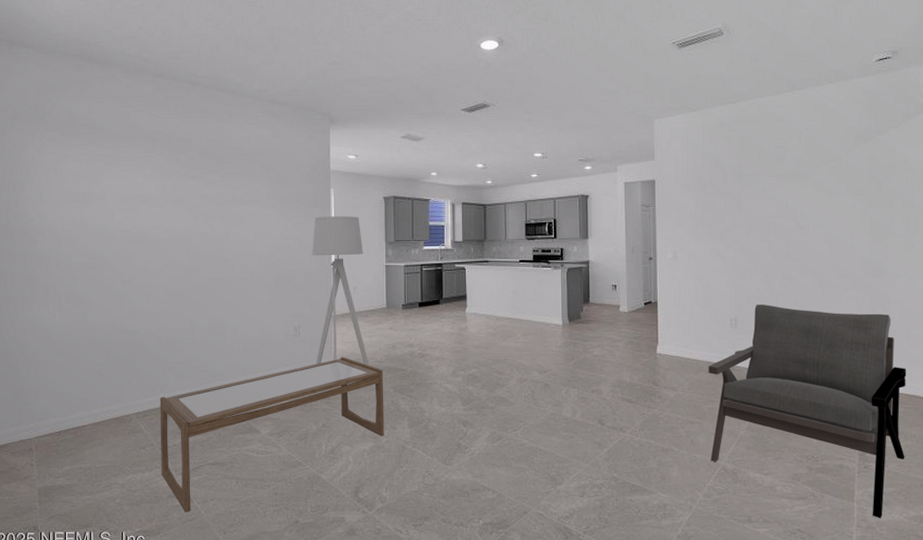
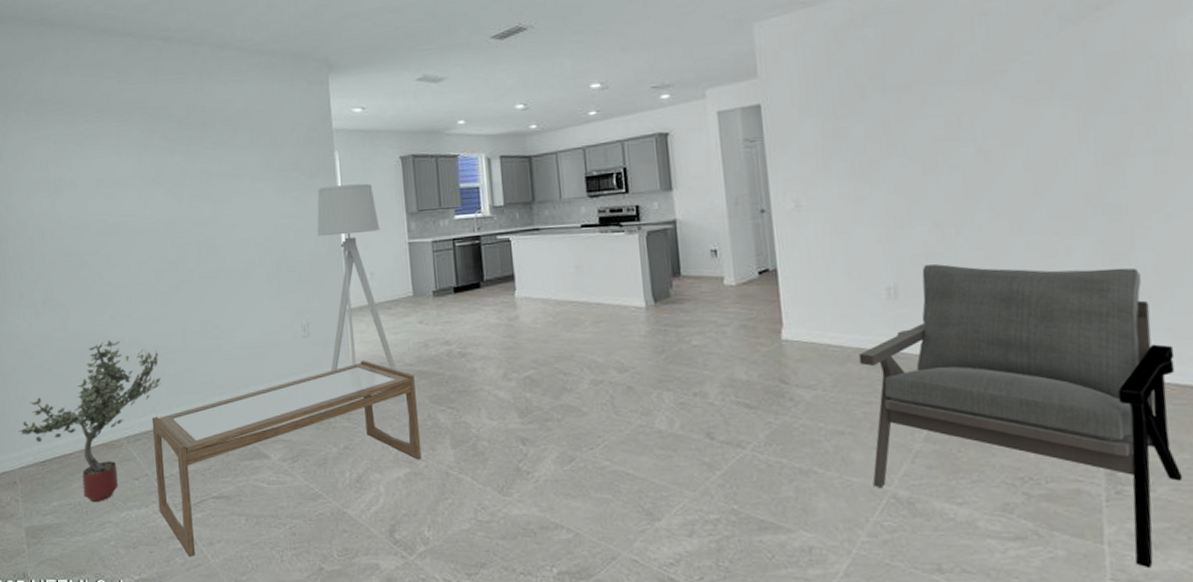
potted tree: none [37,331,170,466] -> present [18,339,161,502]

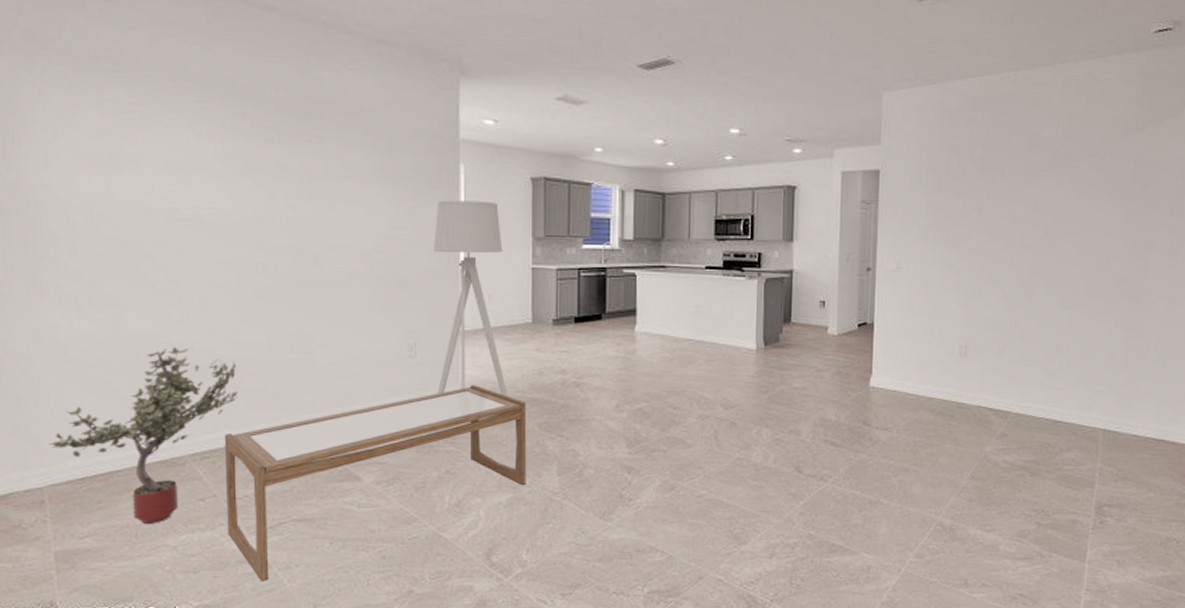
armchair: present [859,264,1183,569] -> none [925,329,1157,581]

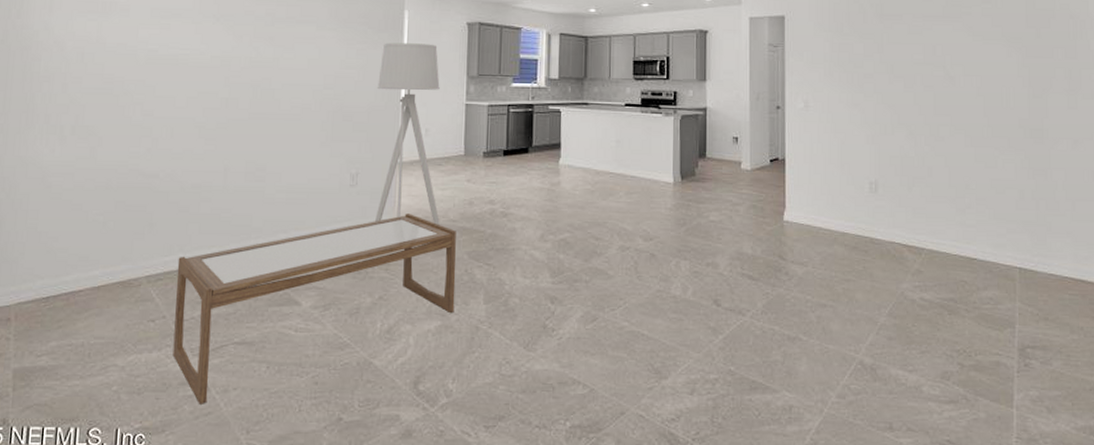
potted tree: present [49,346,238,523] -> none [21,173,195,343]

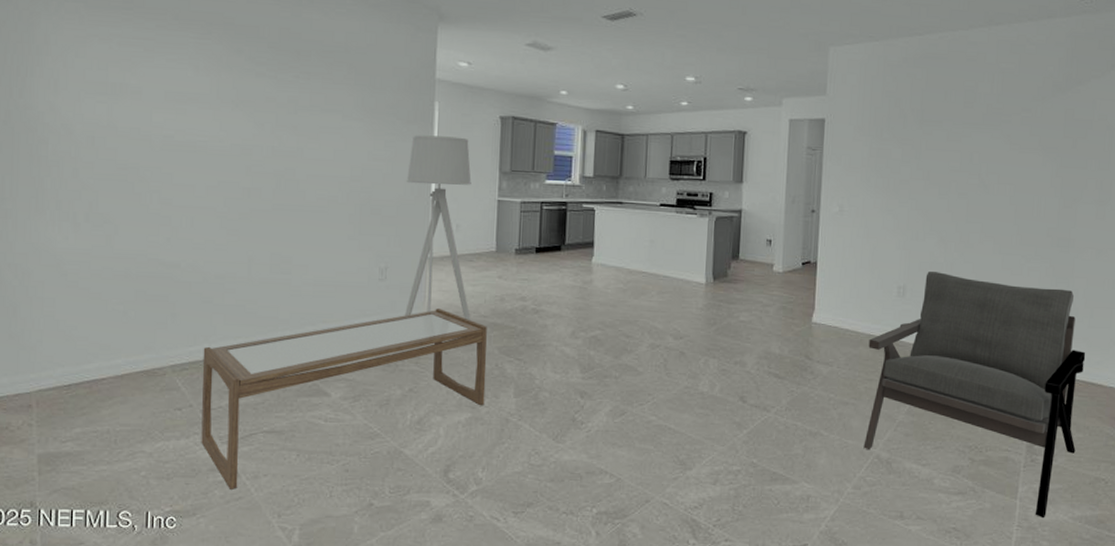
armchair: none [843,166,1072,429] -> present [863,272,1086,519]

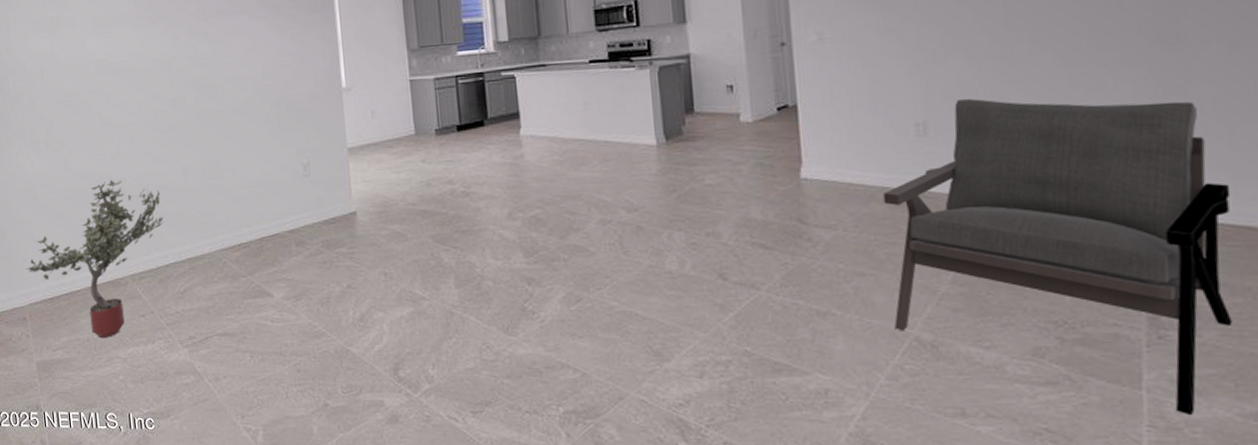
potted tree: none [39,263,218,430] -> present [26,179,164,337]
coffee table: present [201,308,487,489] -> none [155,200,426,392]
floor lamp: present [405,135,472,320] -> none [315,19,399,211]

